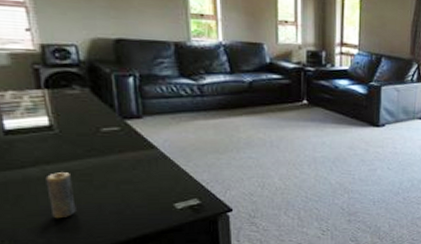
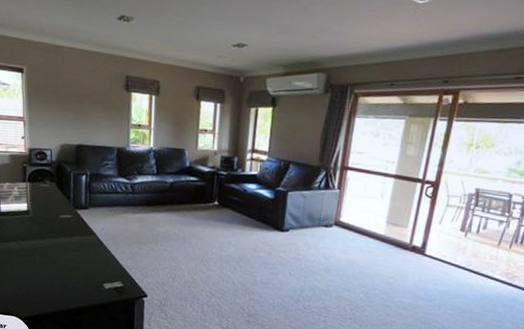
candle: present [45,172,77,219] -> none [19,248,37,285]

